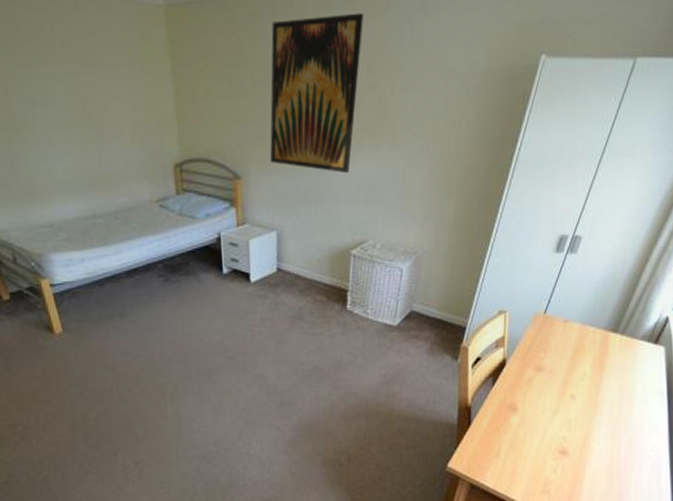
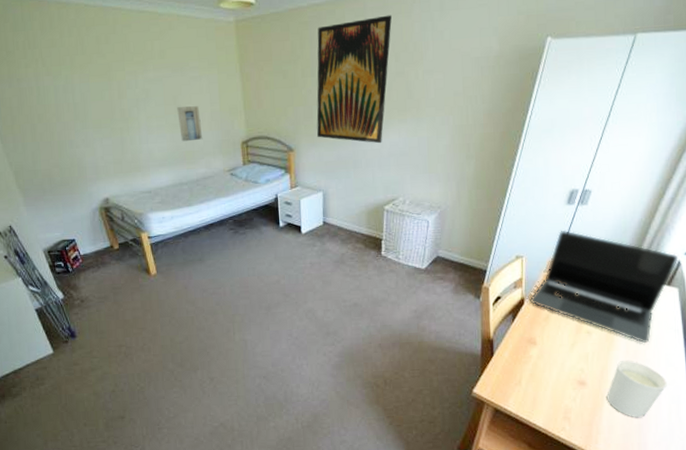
wall art: none [87,114,123,161] -> present [177,106,203,142]
laptop: none [512,281,667,408] -> present [530,229,679,344]
candle holder: none [588,425,649,488] -> present [606,360,667,418]

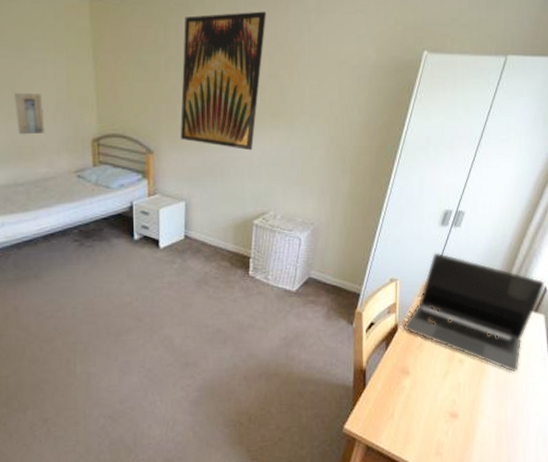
candle holder: present [606,360,667,418] -> none [477,389,534,451]

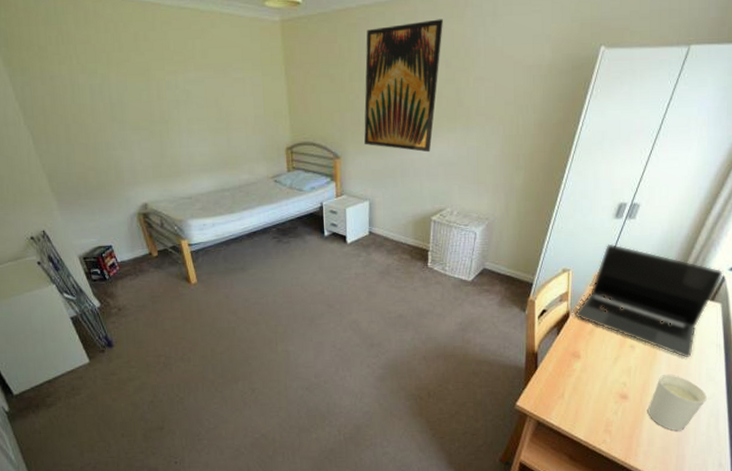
wall art: present [14,92,45,135] -> none [219,109,246,146]
candle holder: none [477,389,534,451] -> present [647,374,707,431]

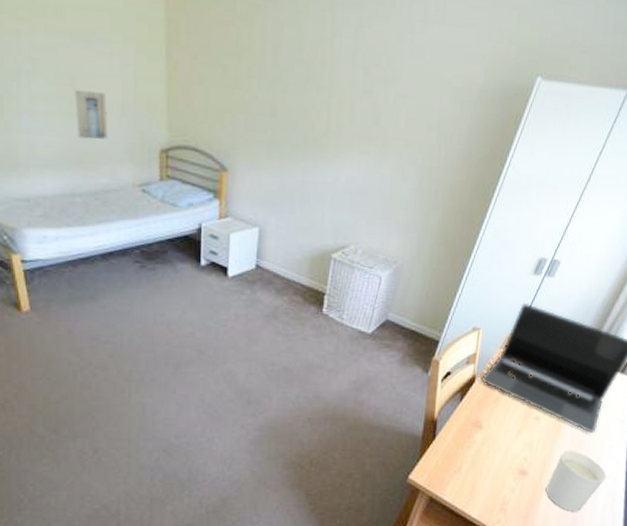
wall art: none [219,109,246,146] -> present [75,89,108,139]
wall art: present [364,19,443,153] -> none [259,14,365,176]

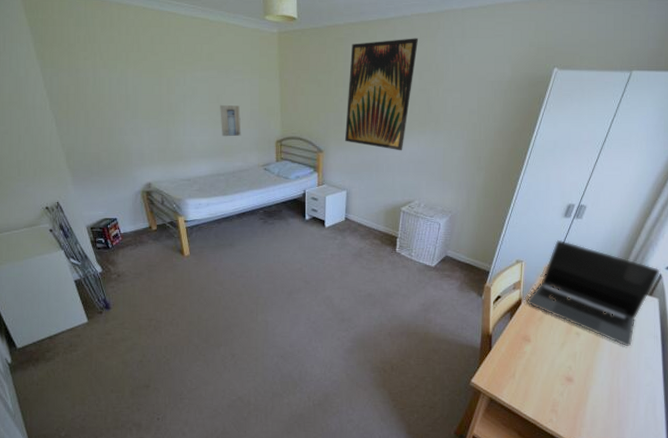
wall art: none [259,14,365,176] -> present [345,38,418,151]
candle holder: present [546,450,606,512] -> none [591,360,645,415]

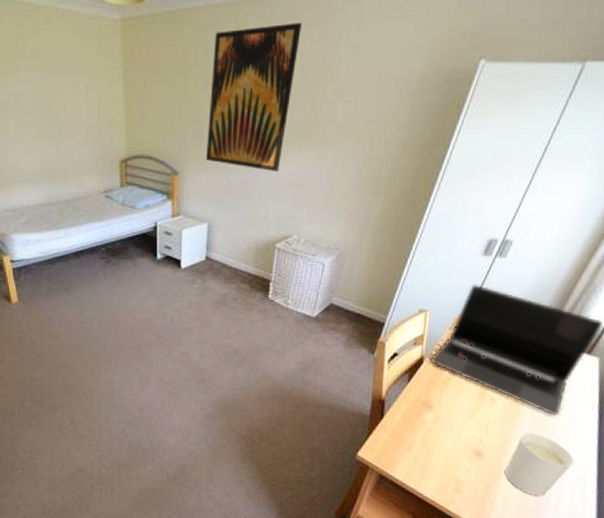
wall art: present [220,104,242,137] -> none [50,115,77,156]
candle holder: none [591,360,645,415] -> present [504,432,574,497]

